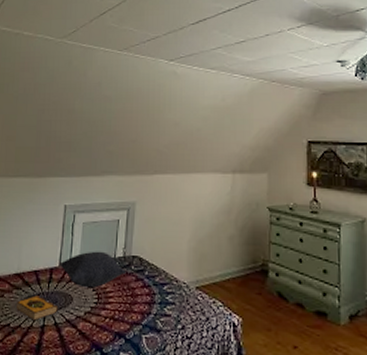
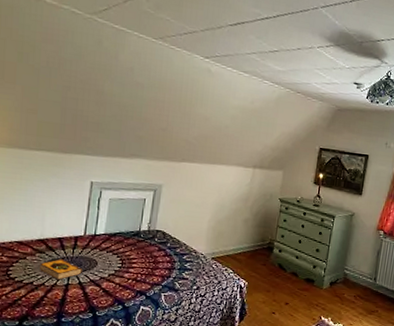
pillow: present [60,251,126,288] -> none [85,224,150,255]

